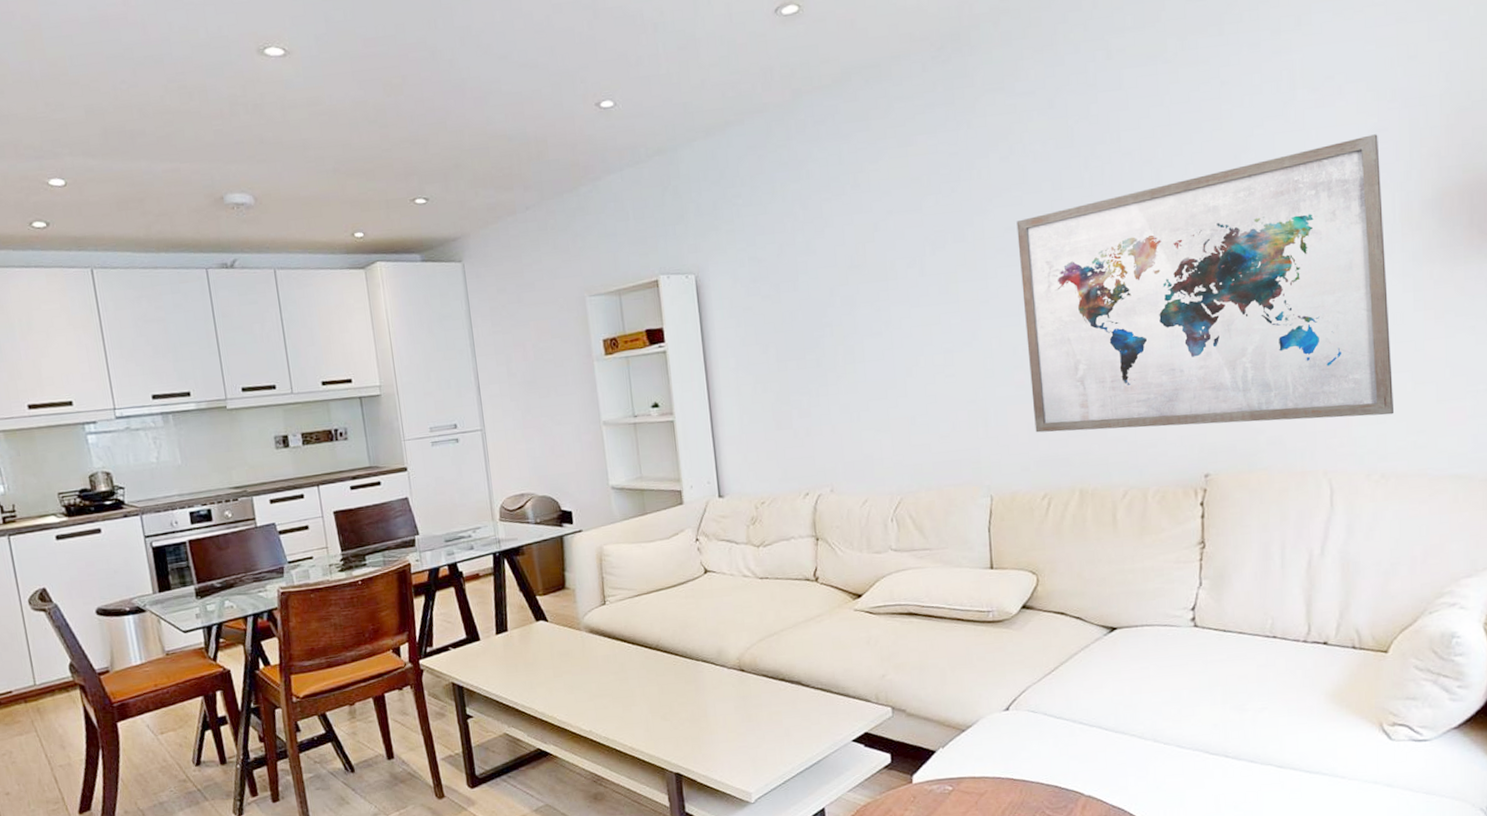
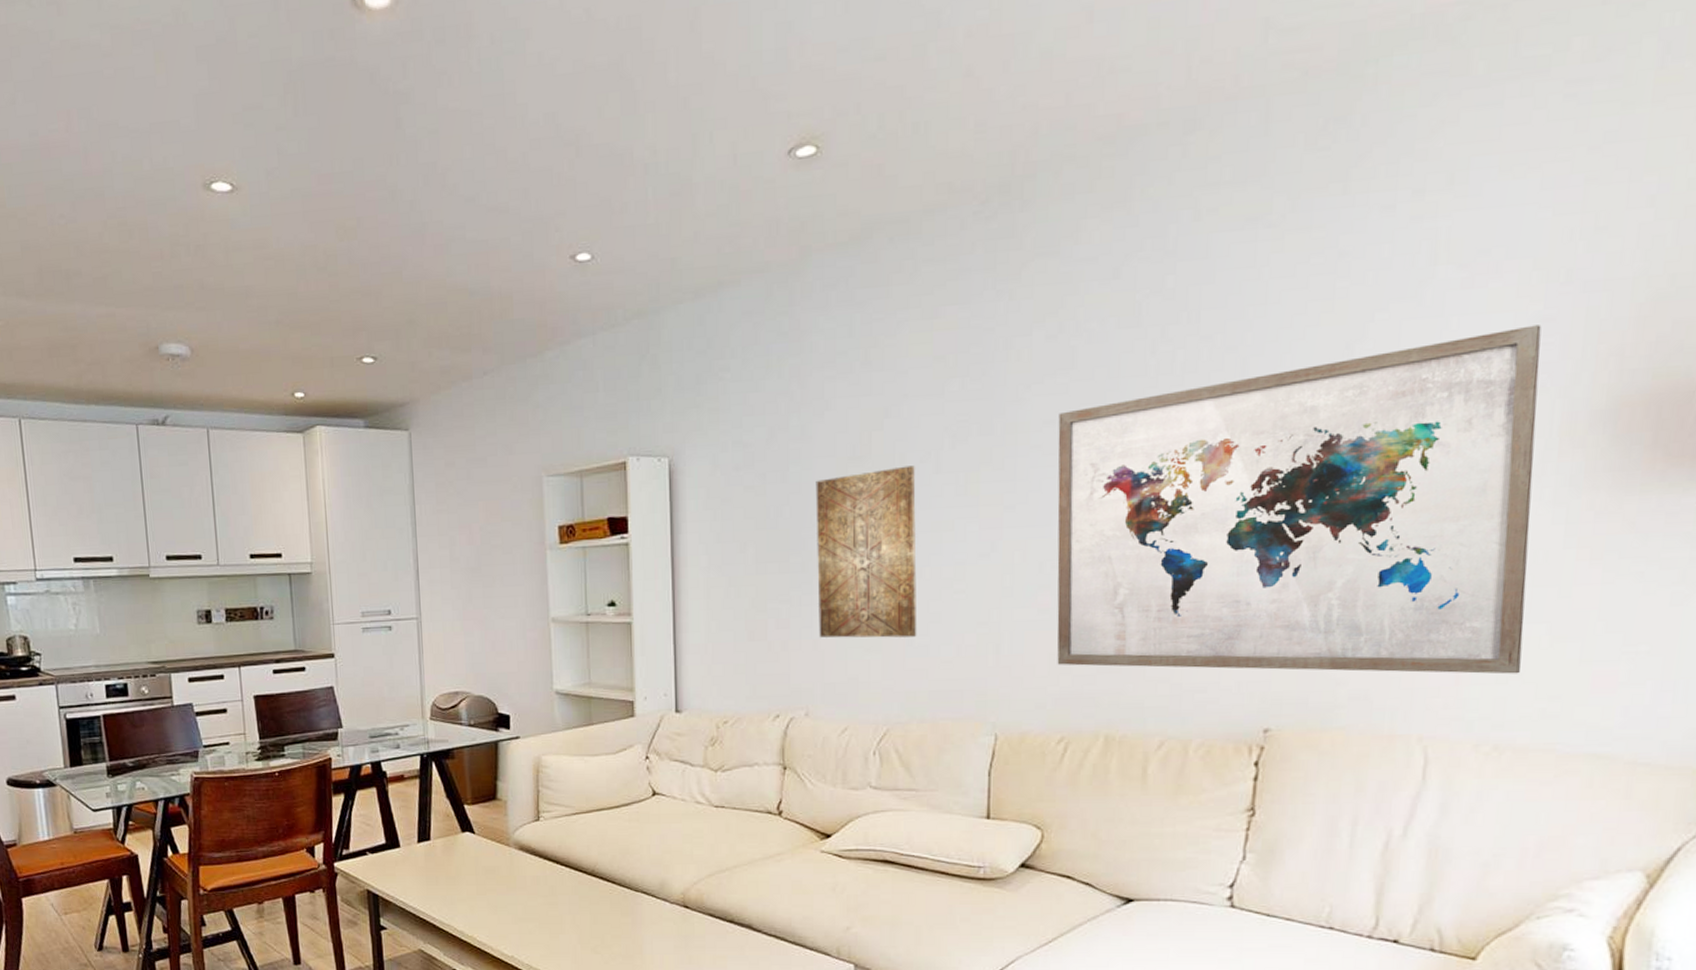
wall art: none [822,270,919,423] -> present [816,465,917,638]

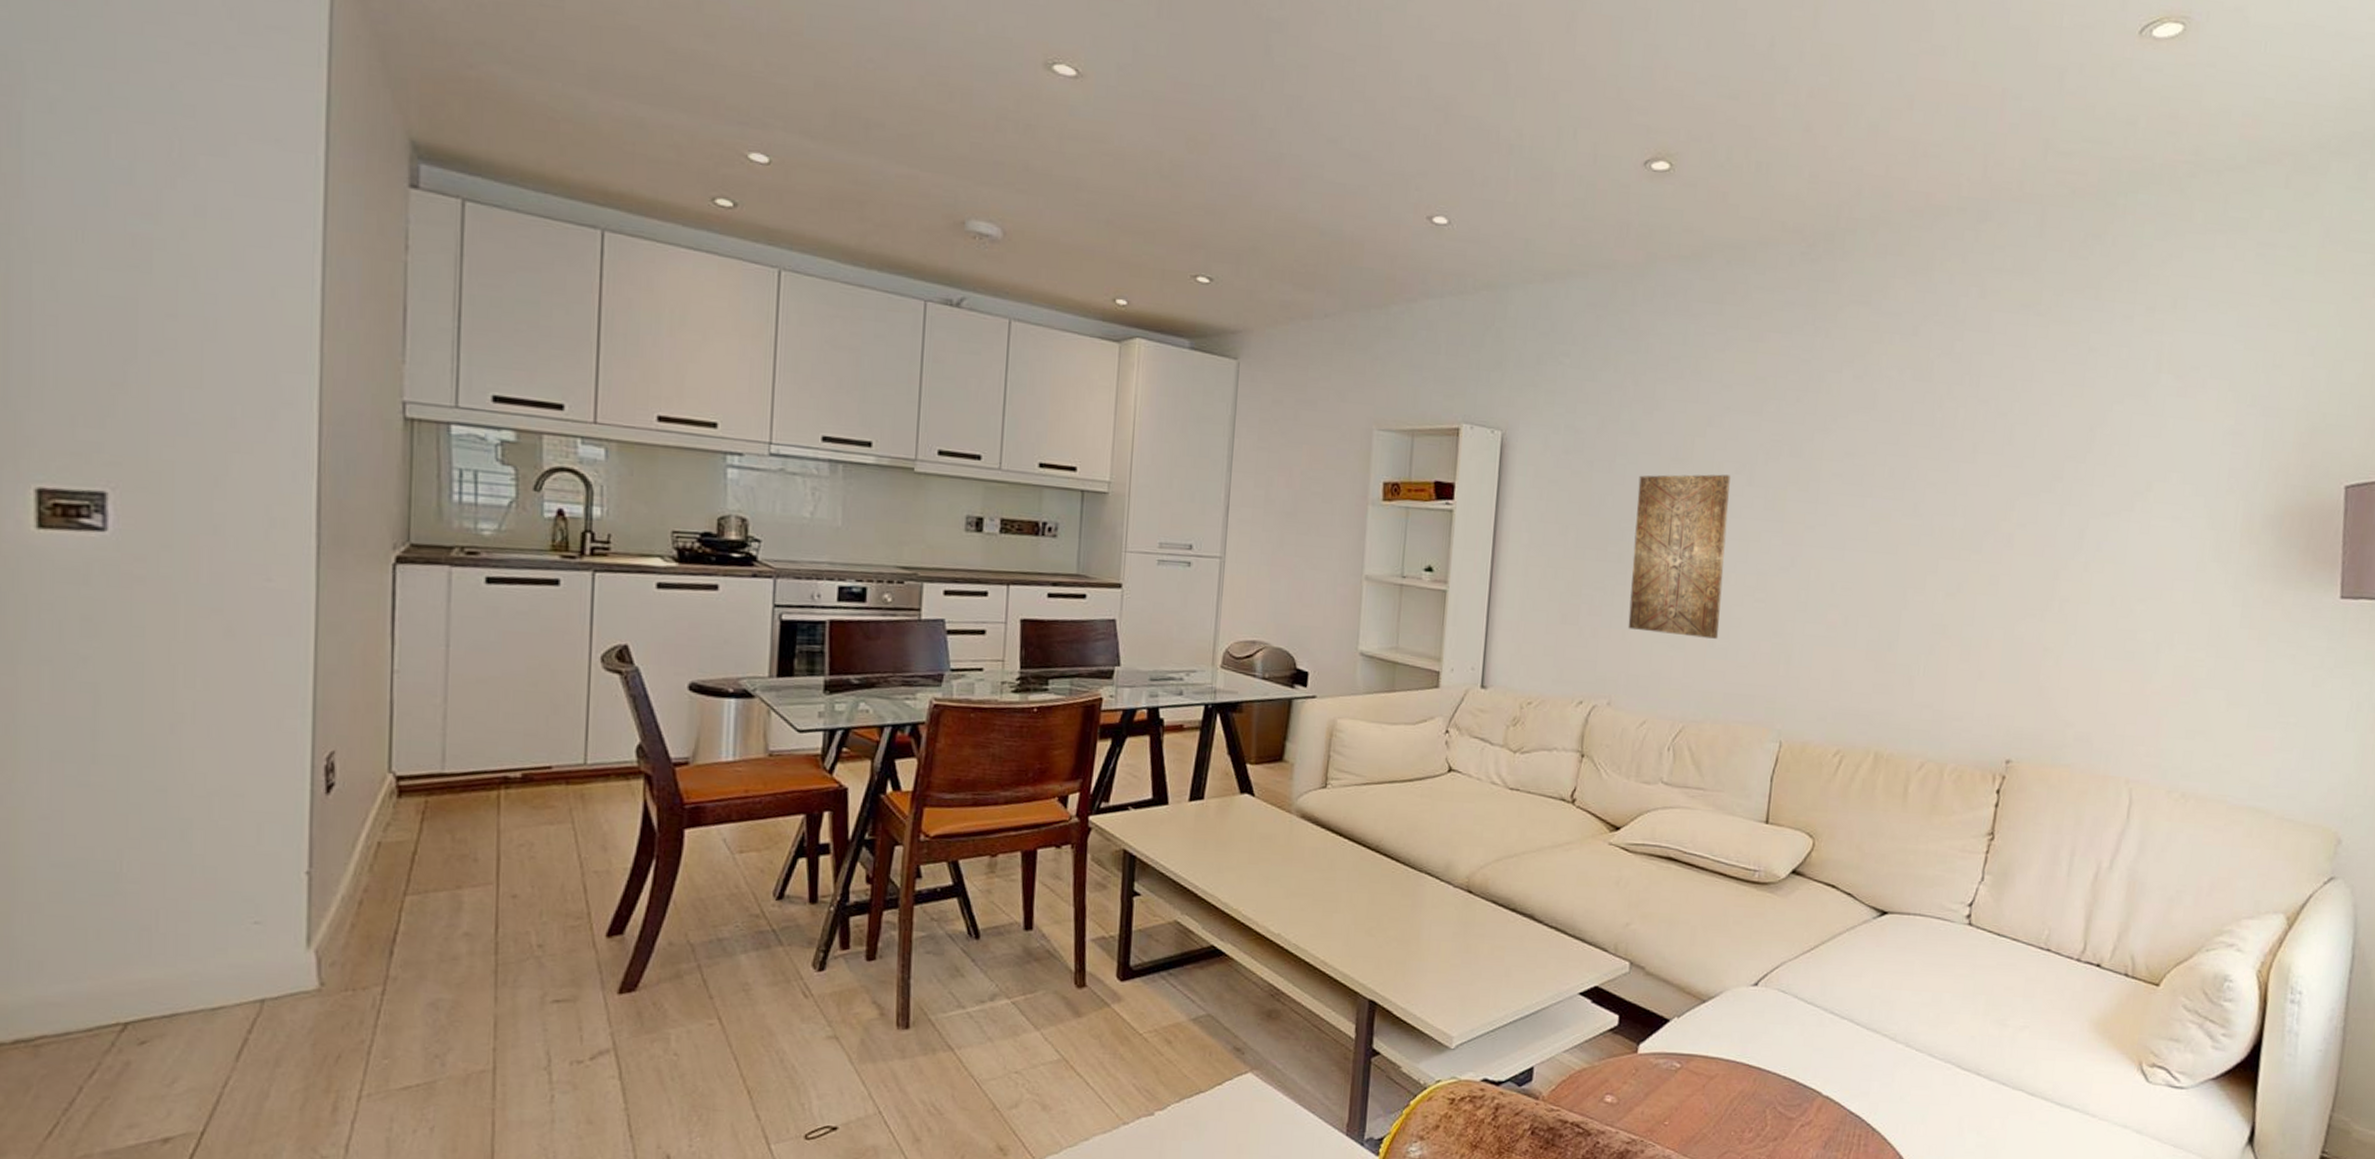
wall art: present [1057,325,1542,675] -> none [1839,436,2233,732]

